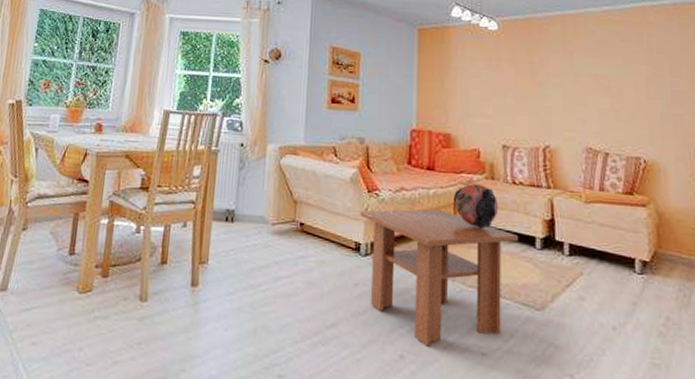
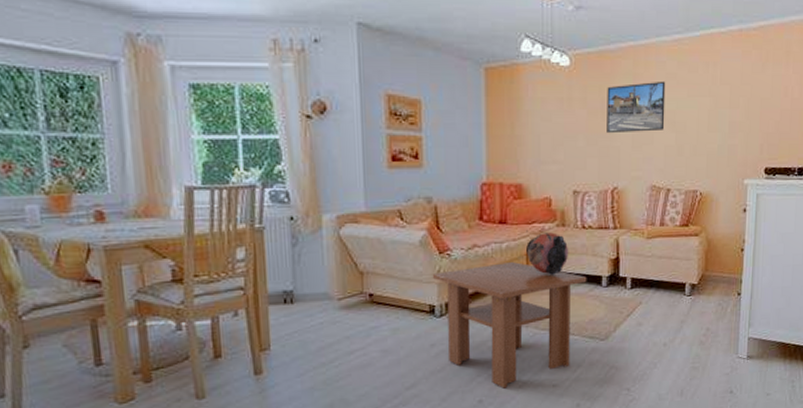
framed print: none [535,47,598,94] -> present [607,80,666,134]

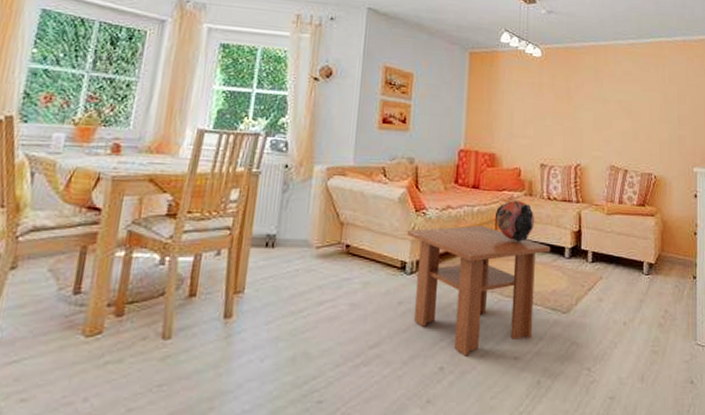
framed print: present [607,80,666,134] -> none [571,76,622,118]

